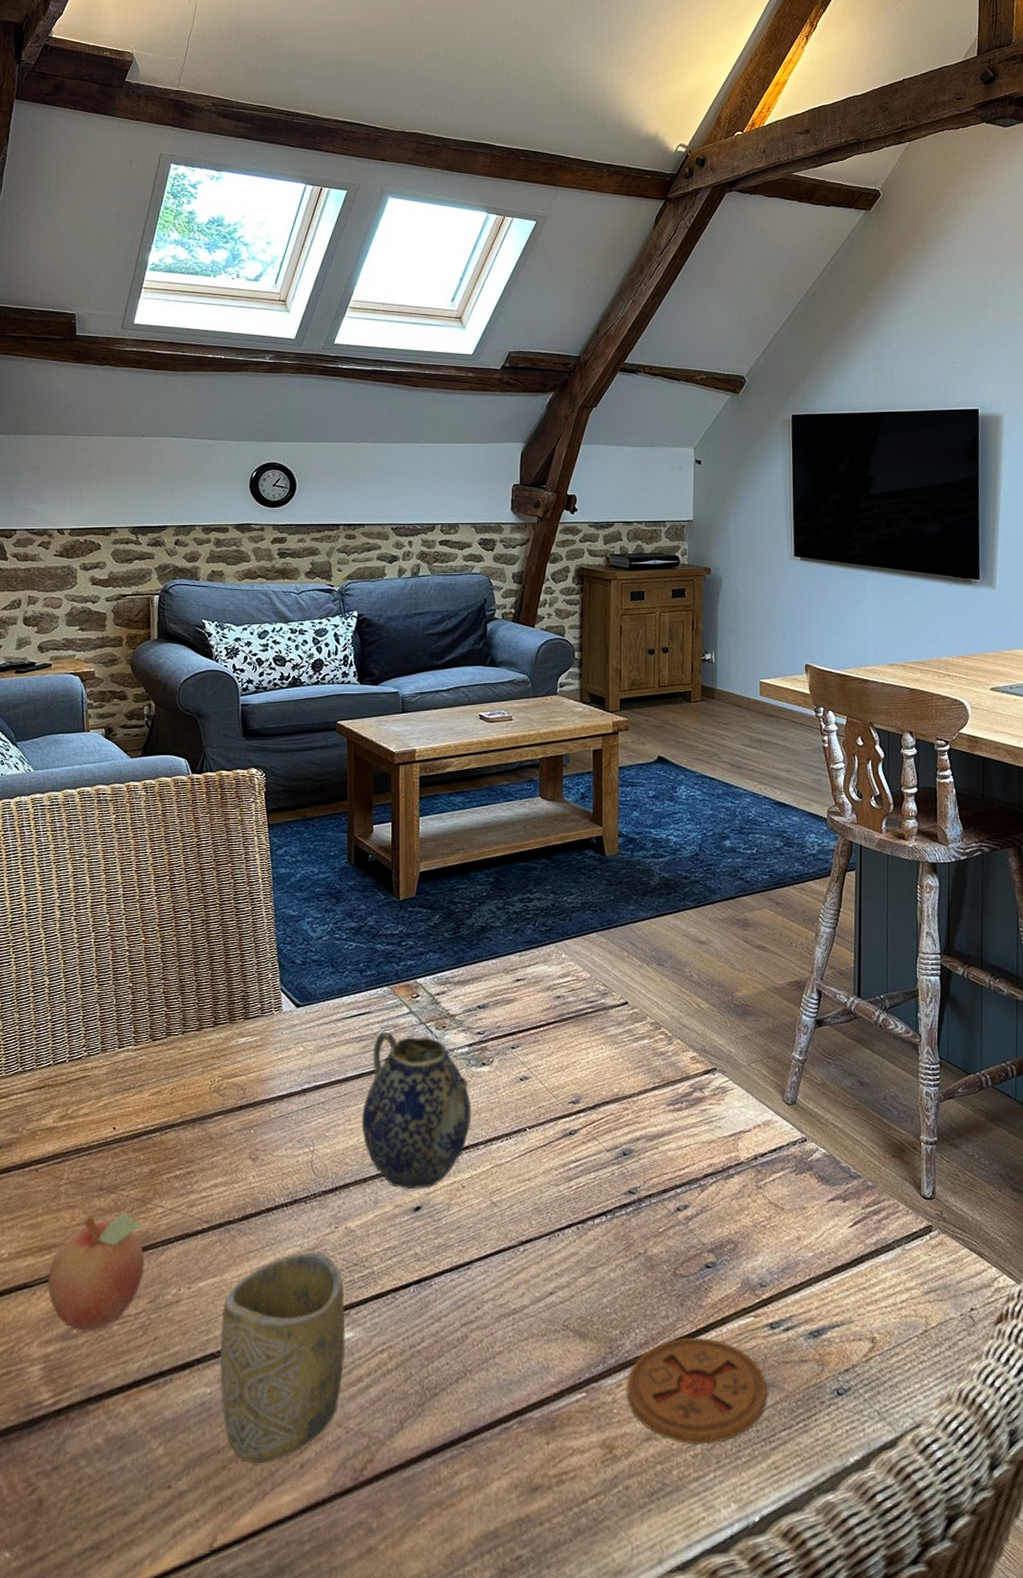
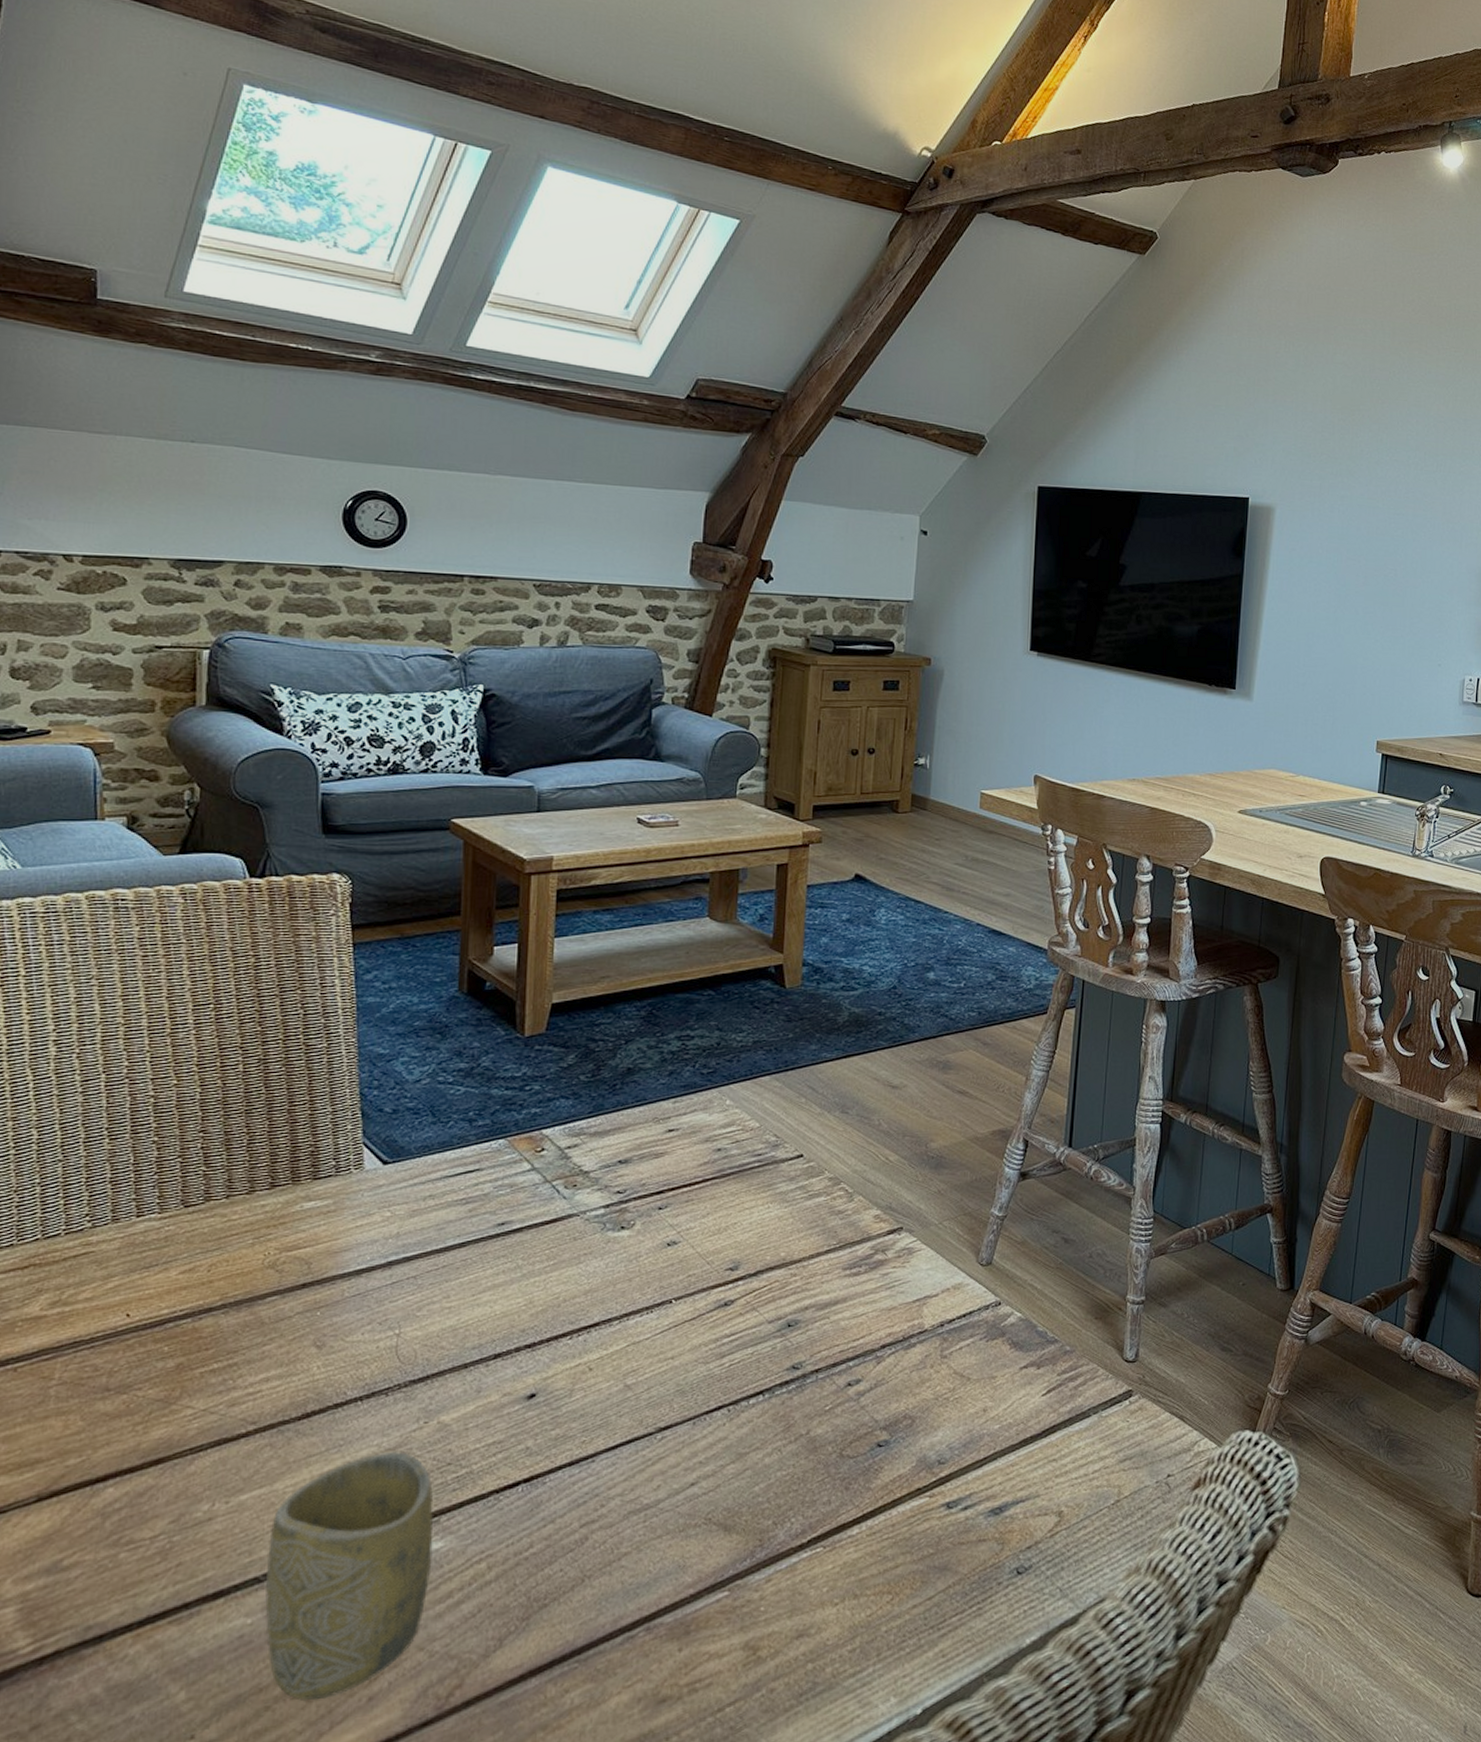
fruit: present [47,1212,146,1332] -> none [28,1416,169,1563]
teapot: present [361,1031,471,1190] -> none [463,1192,605,1375]
coaster: present [626,1337,767,1444] -> none [777,1523,939,1638]

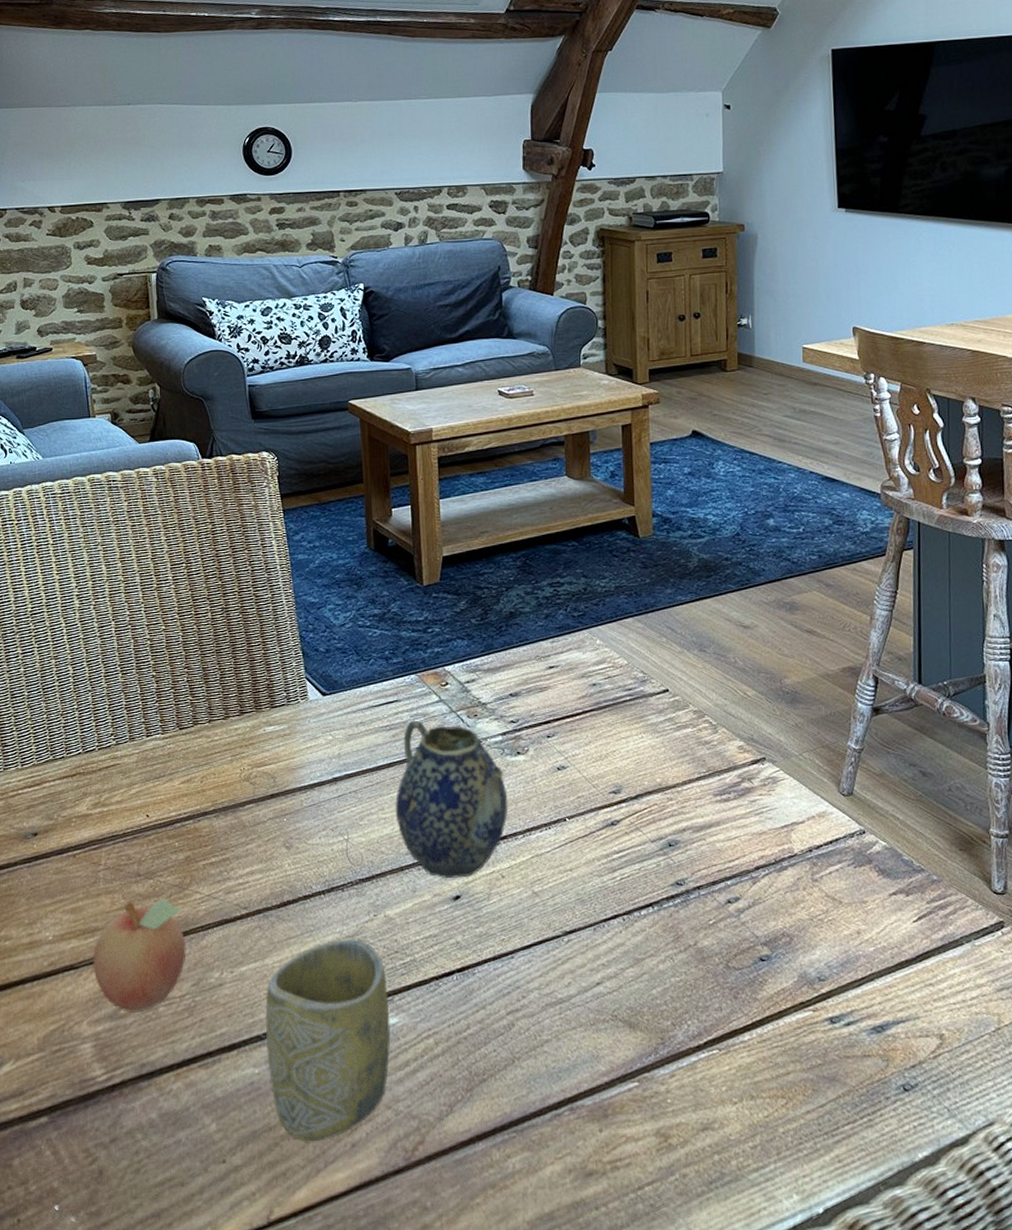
fruit: none [28,1416,169,1563] -> present [93,898,186,1012]
teapot: none [463,1192,605,1375] -> present [395,720,508,879]

